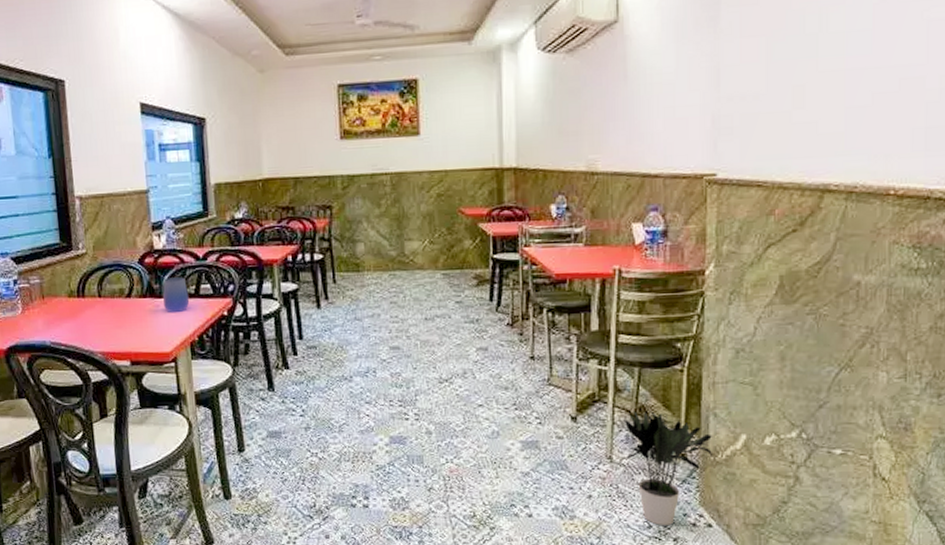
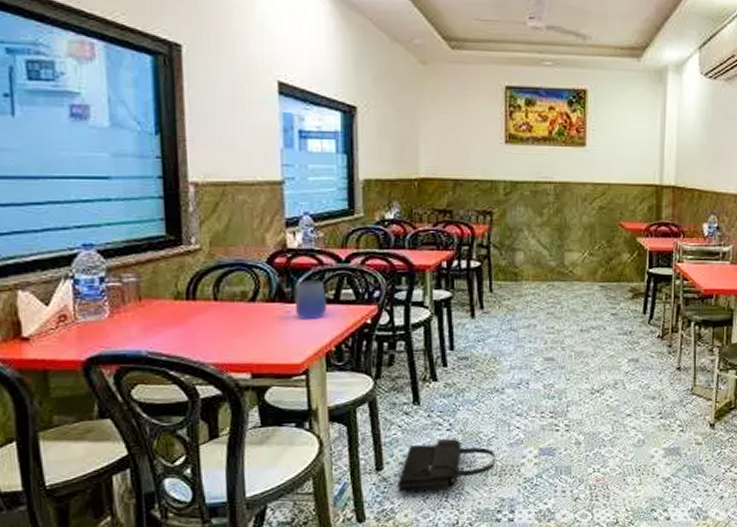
handbag: none [258,423,348,474] -> present [397,438,496,493]

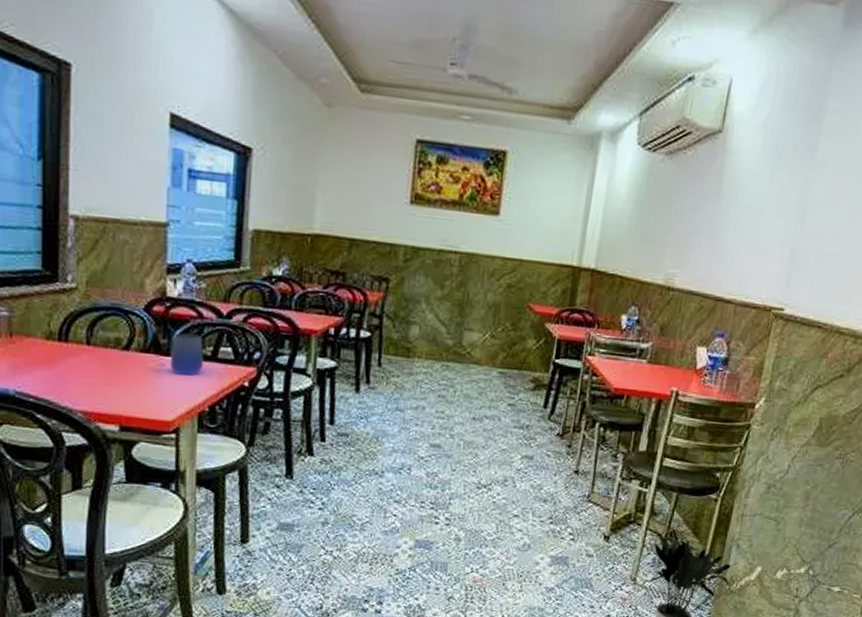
handbag: present [397,438,496,493] -> none [261,517,368,570]

